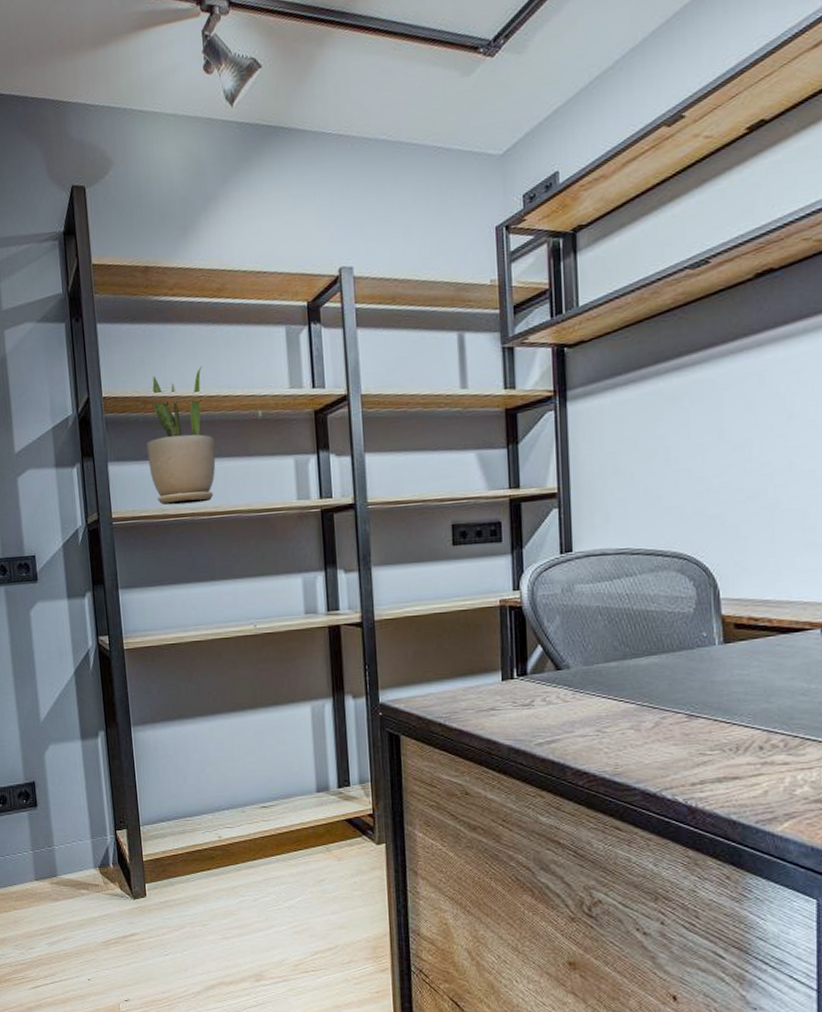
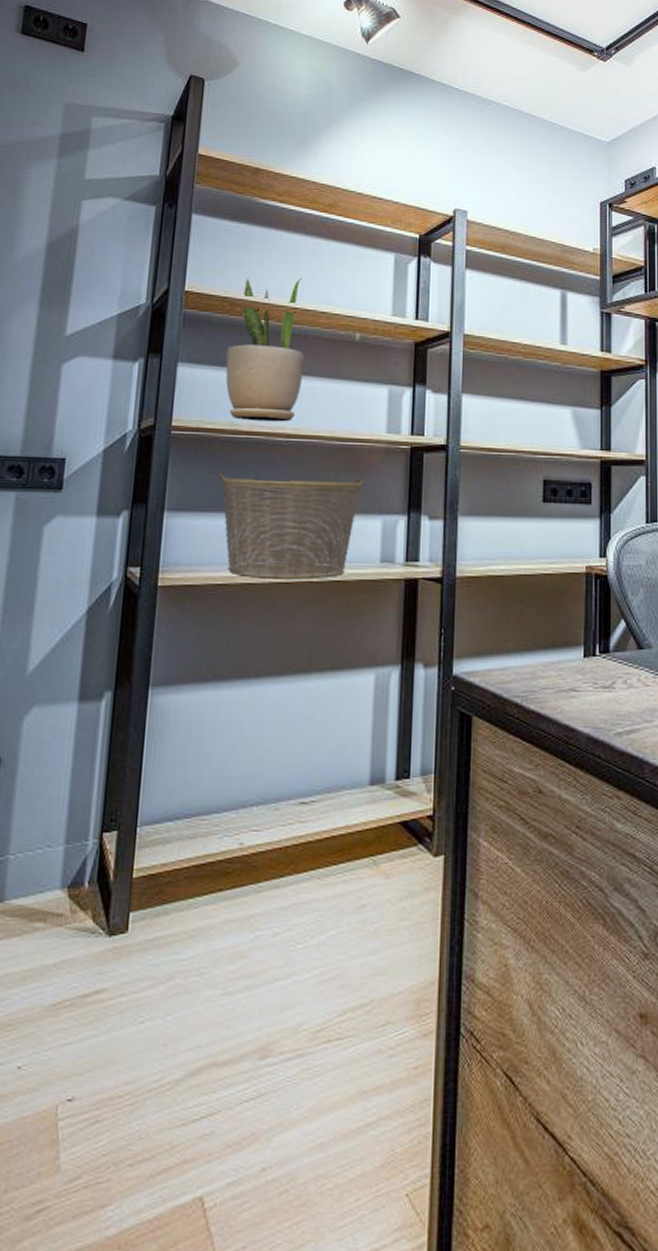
basket: none [156,543,283,636] -> present [218,472,365,579]

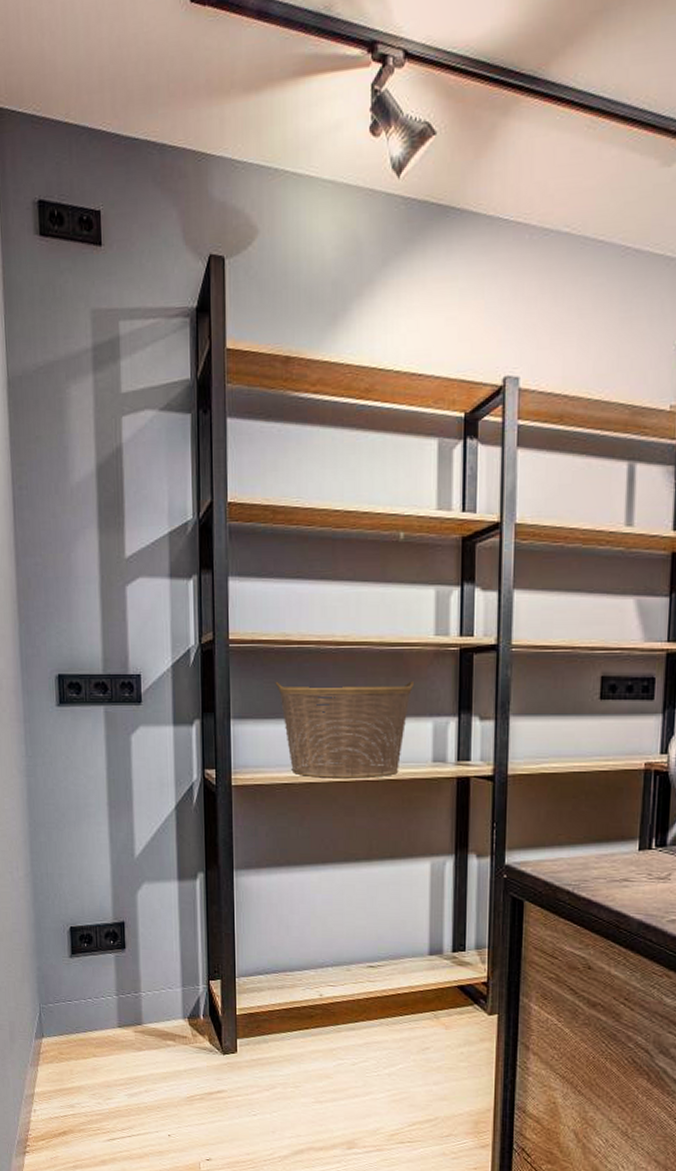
potted plant: present [225,277,305,422] -> none [273,476,350,630]

